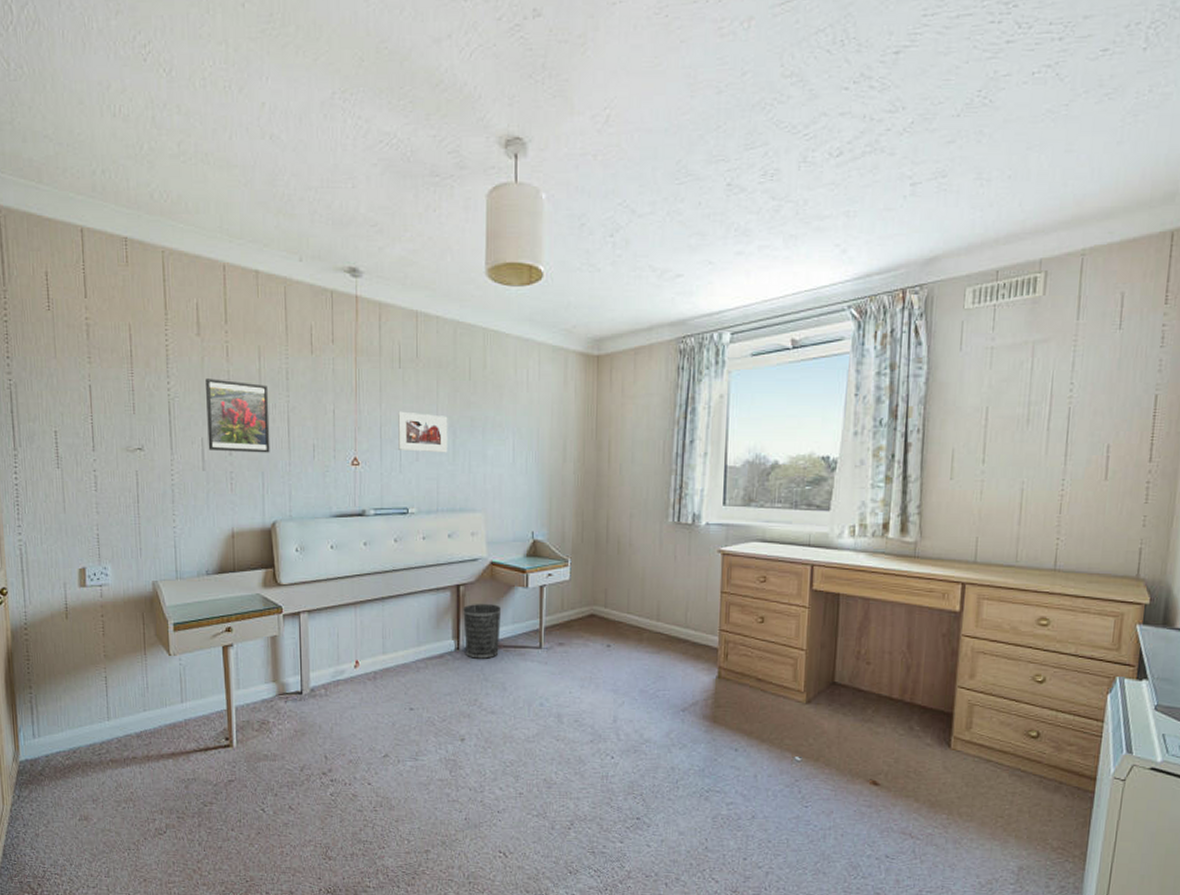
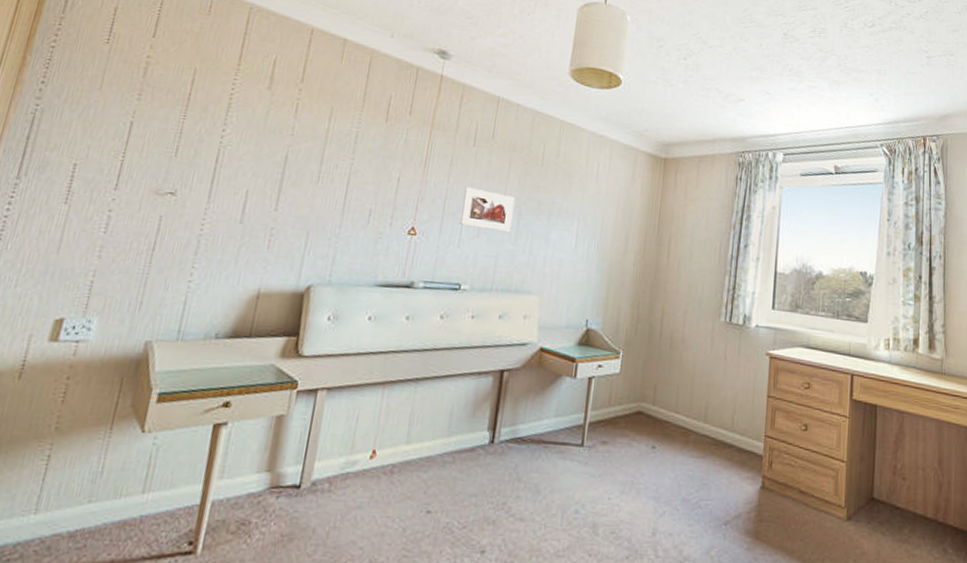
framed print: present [206,379,270,453] -> none [252,131,333,213]
wastebasket: present [463,604,501,659] -> none [500,392,545,456]

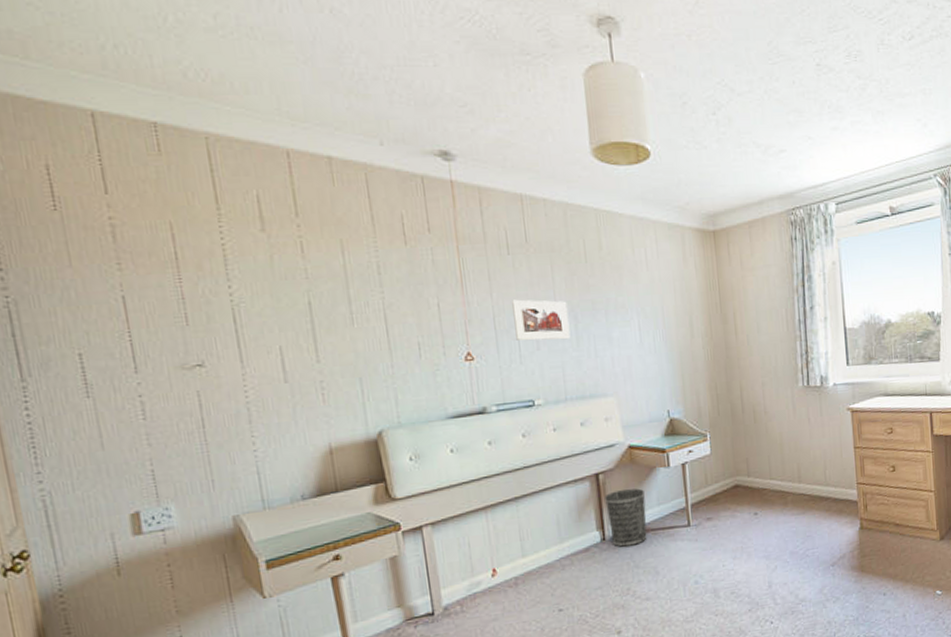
wastebasket: none [500,392,545,456] -> present [605,488,647,547]

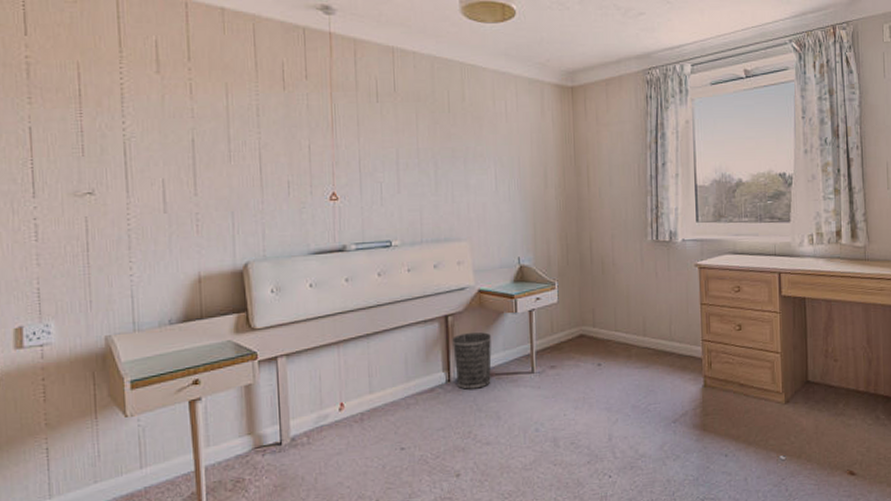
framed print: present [512,299,571,341] -> none [377,144,430,185]

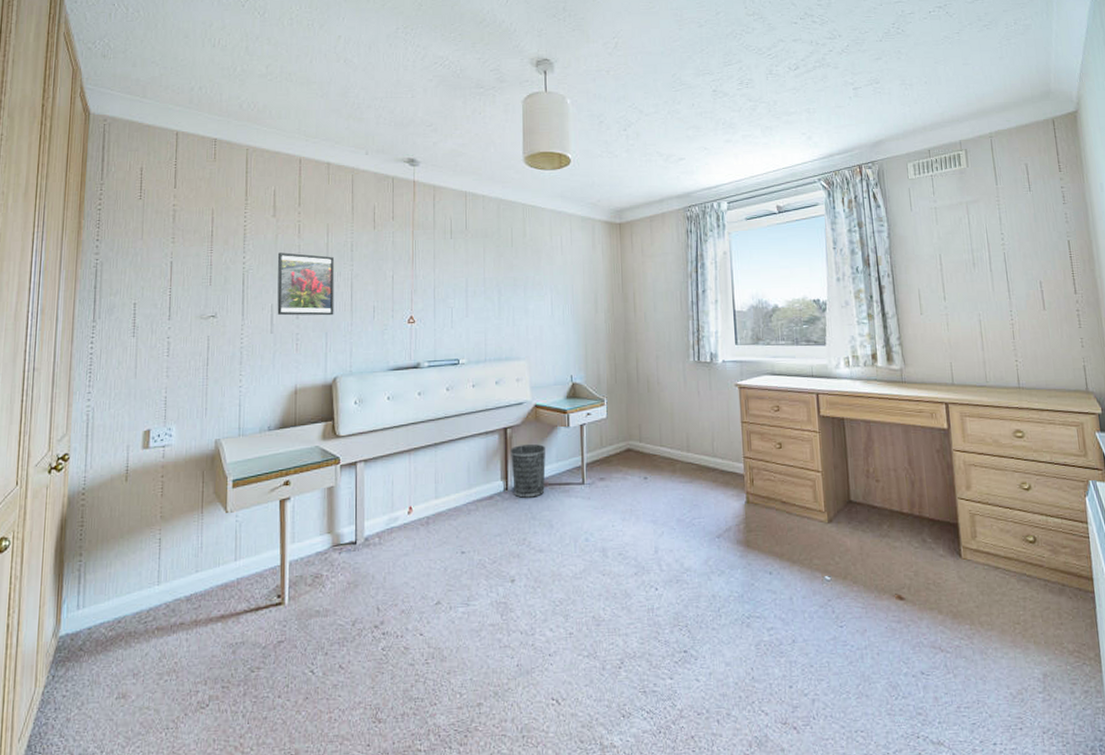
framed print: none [167,117,241,192] -> present [277,252,335,316]

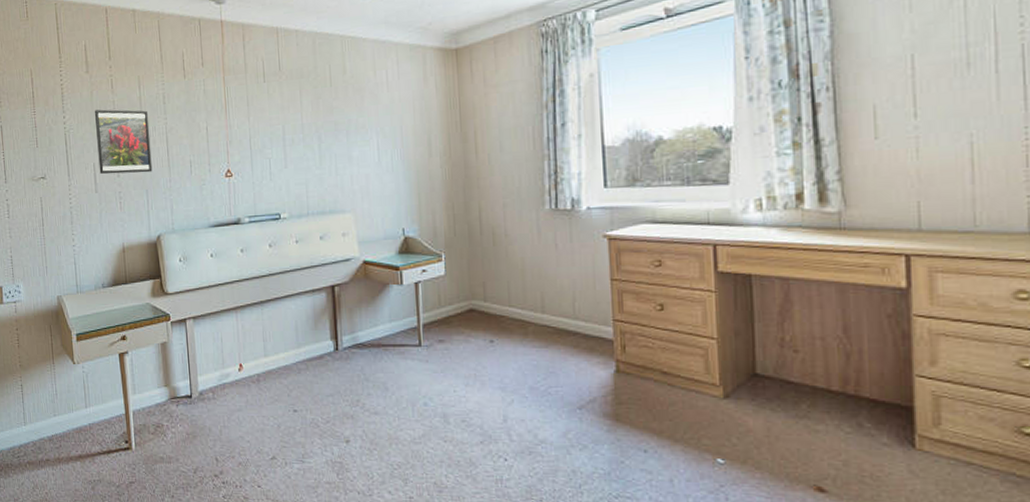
wastebasket: present [511,444,546,498] -> none [339,303,378,359]

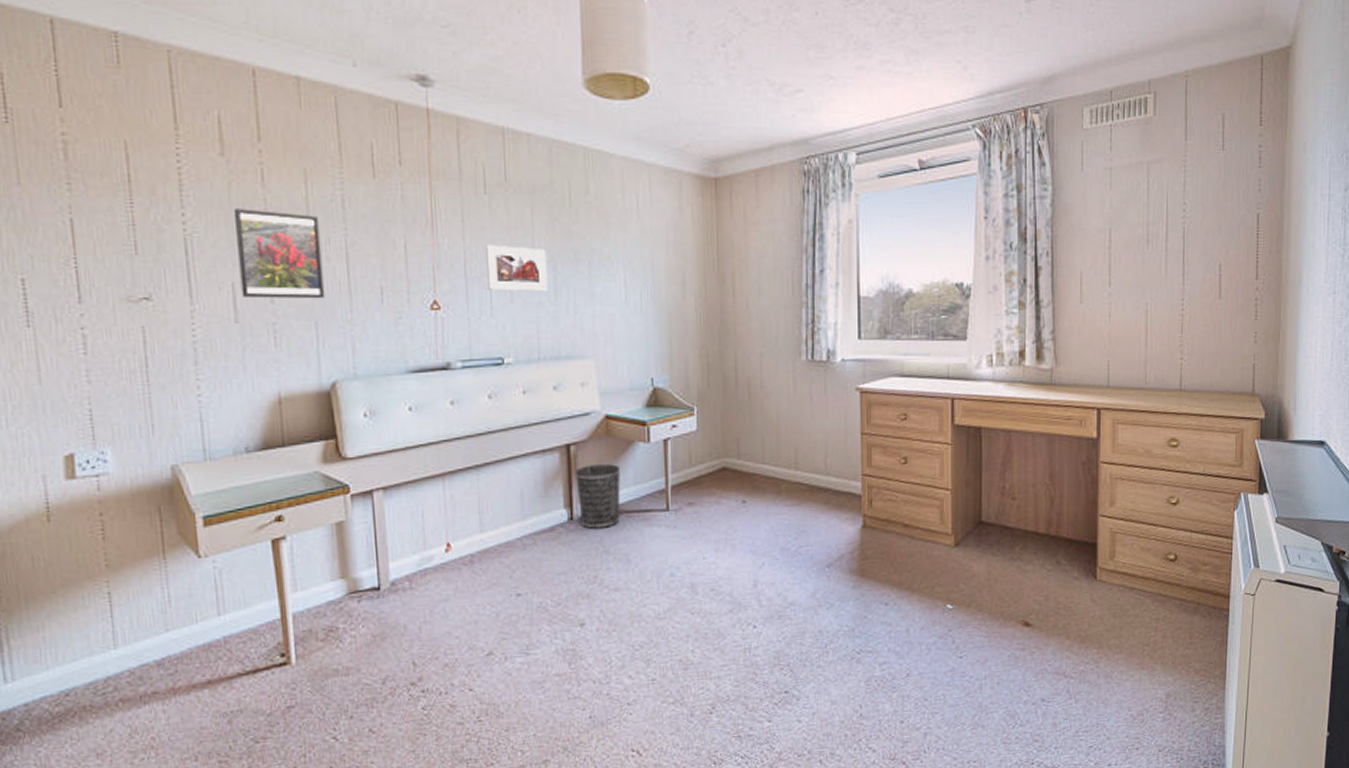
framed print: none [265,122,314,160] -> present [486,244,548,292]
wastebasket: none [339,303,378,359] -> present [575,464,621,529]

